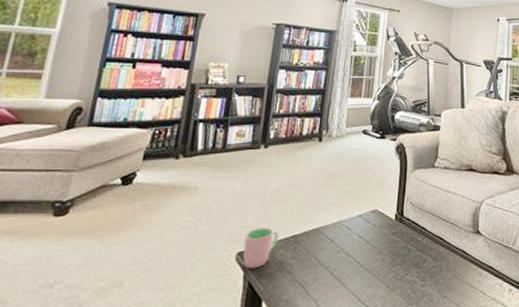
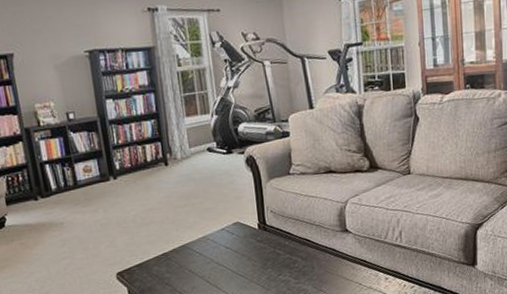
cup: present [243,227,280,269] -> none [119,249,151,285]

